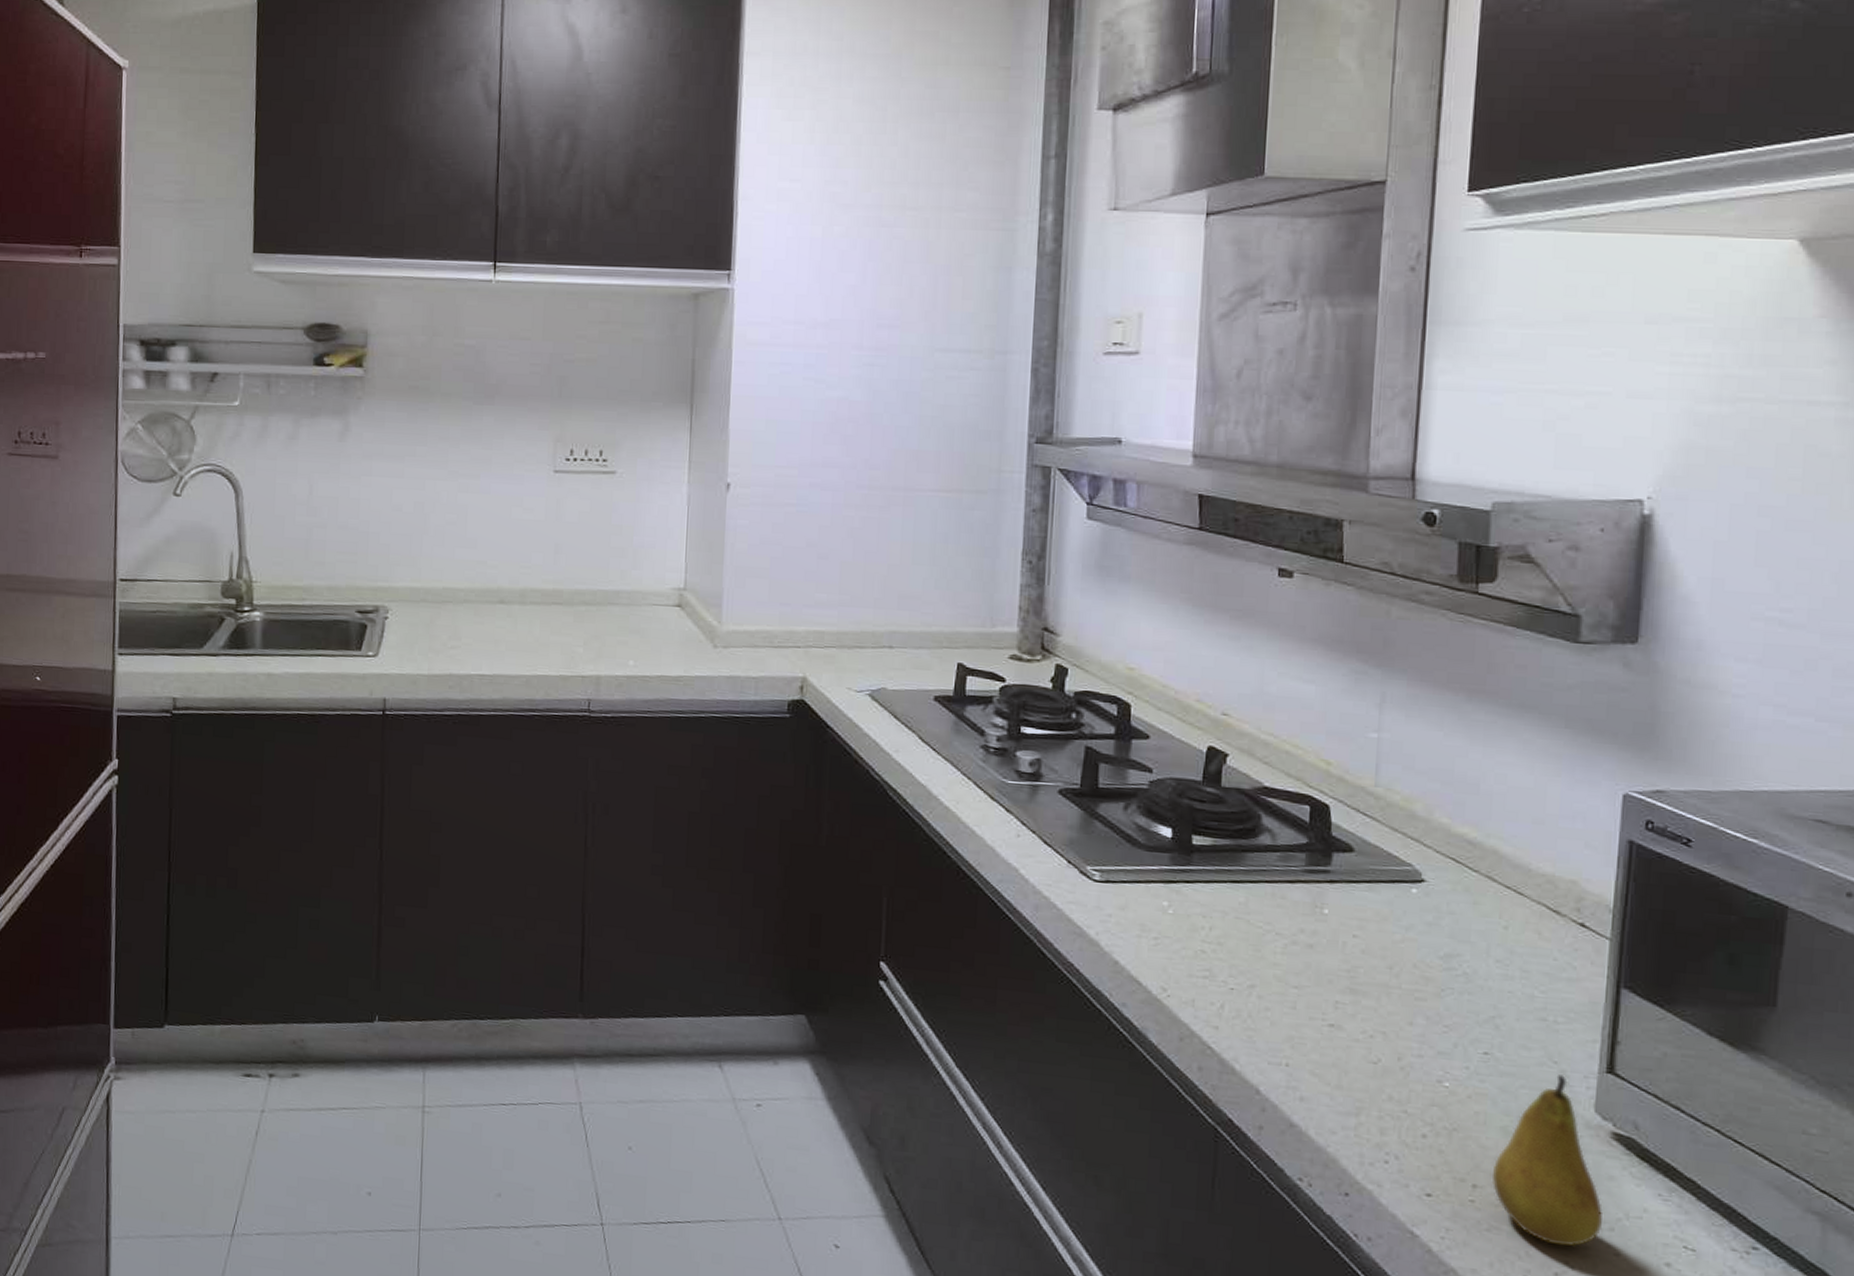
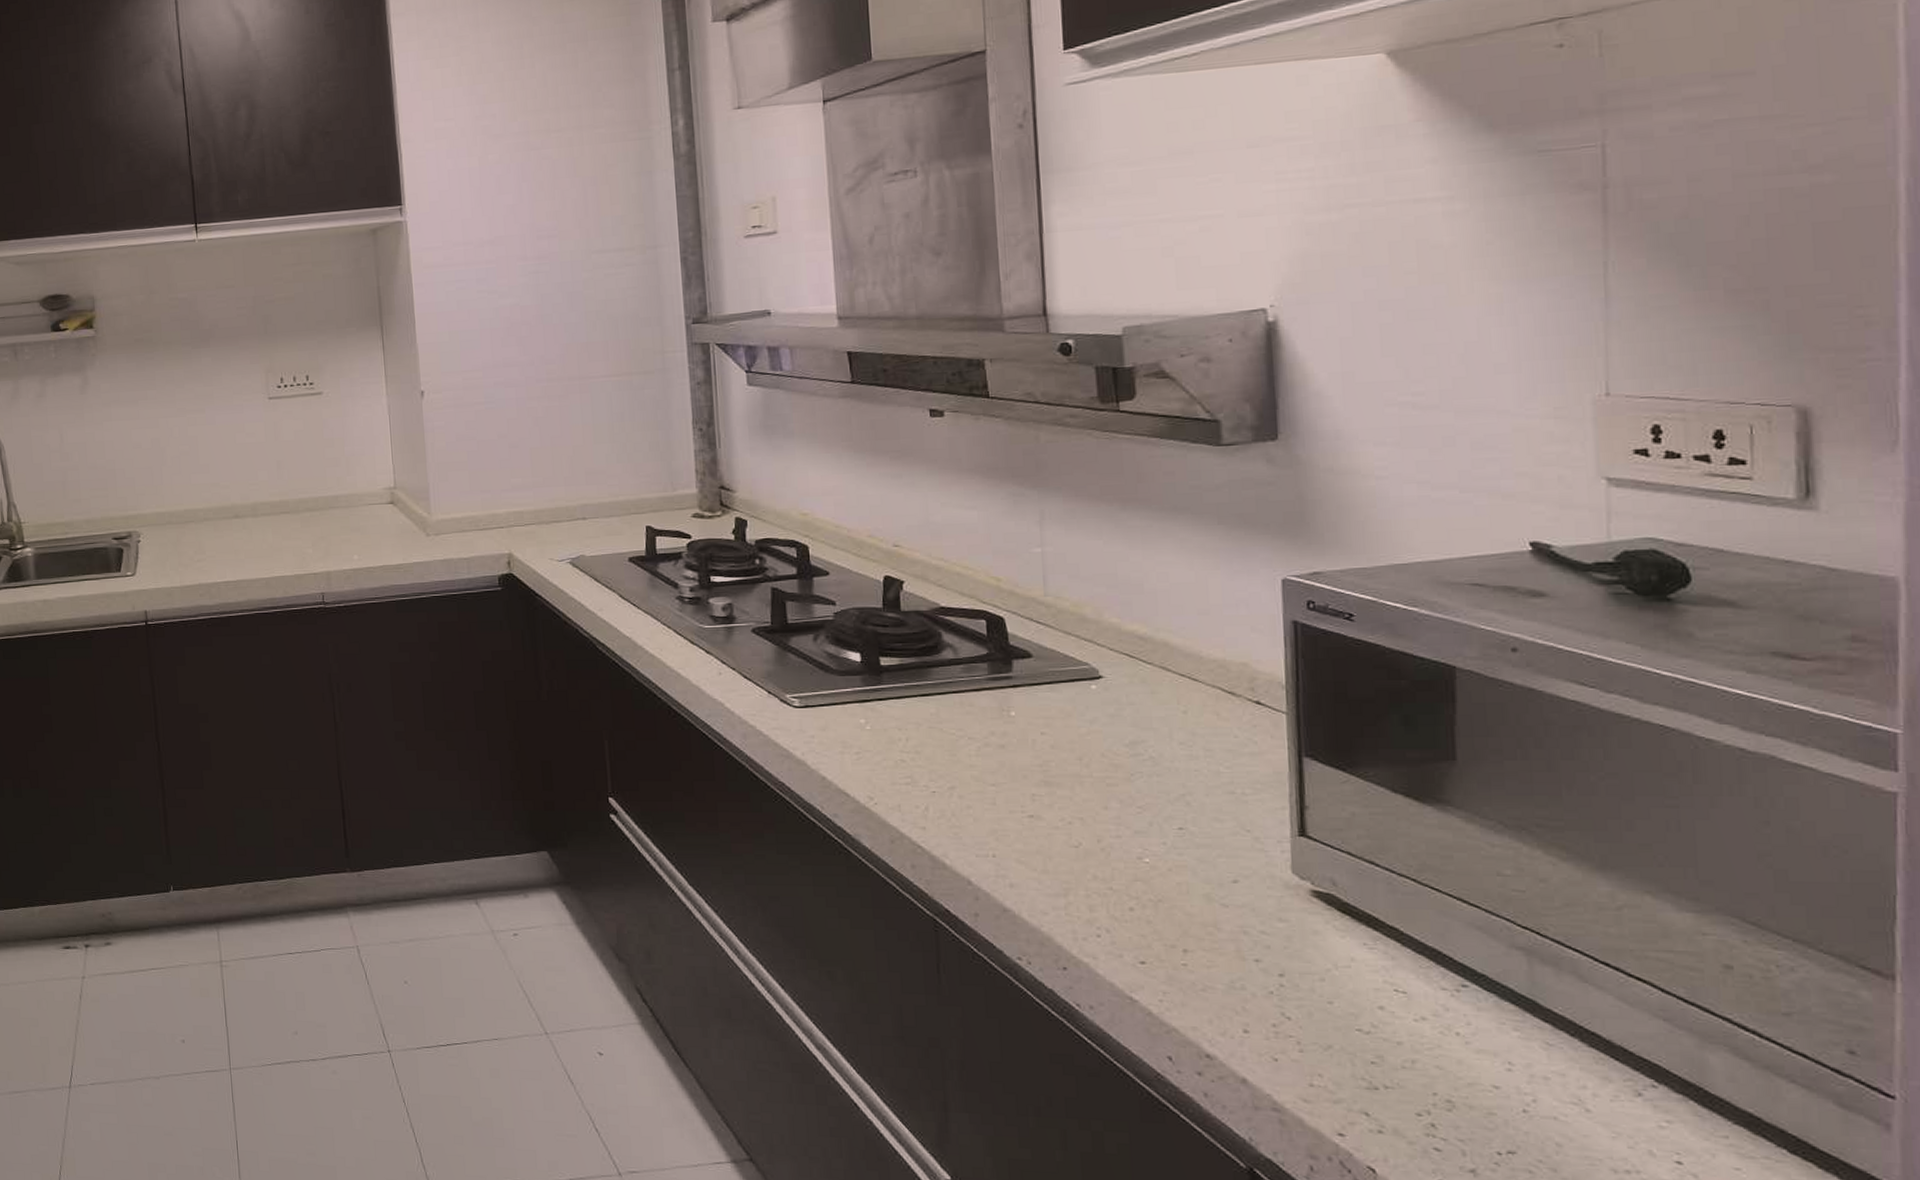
fruit: present [1493,1075,1602,1246] -> none [1201,842,1312,999]

